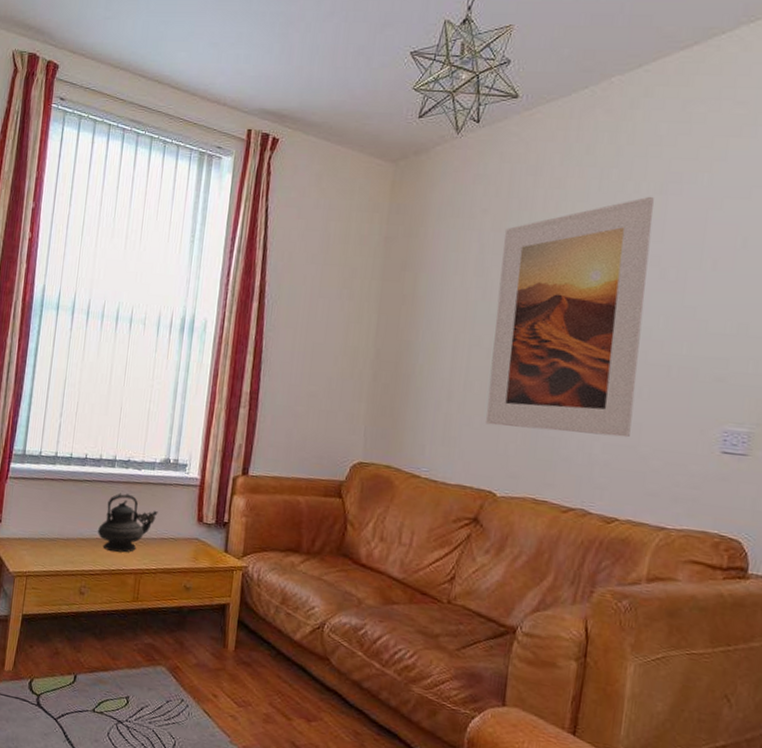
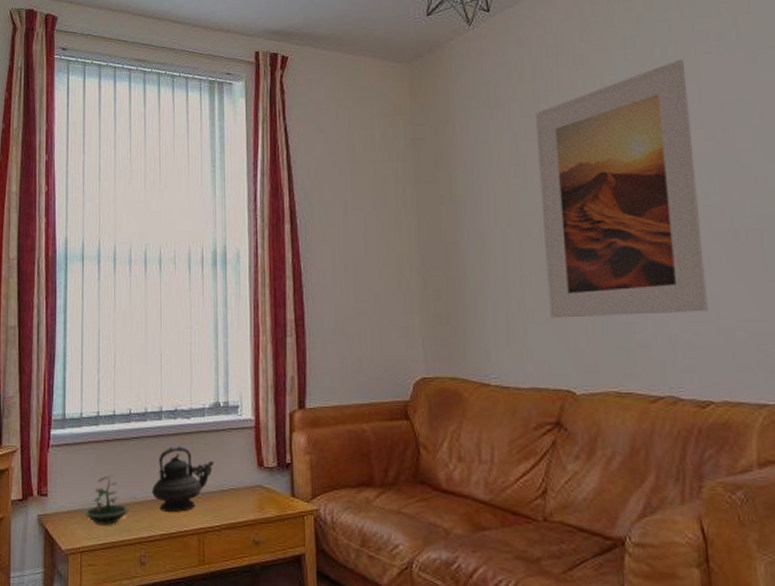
terrarium: none [33,511,76,556] -> present [84,475,130,525]

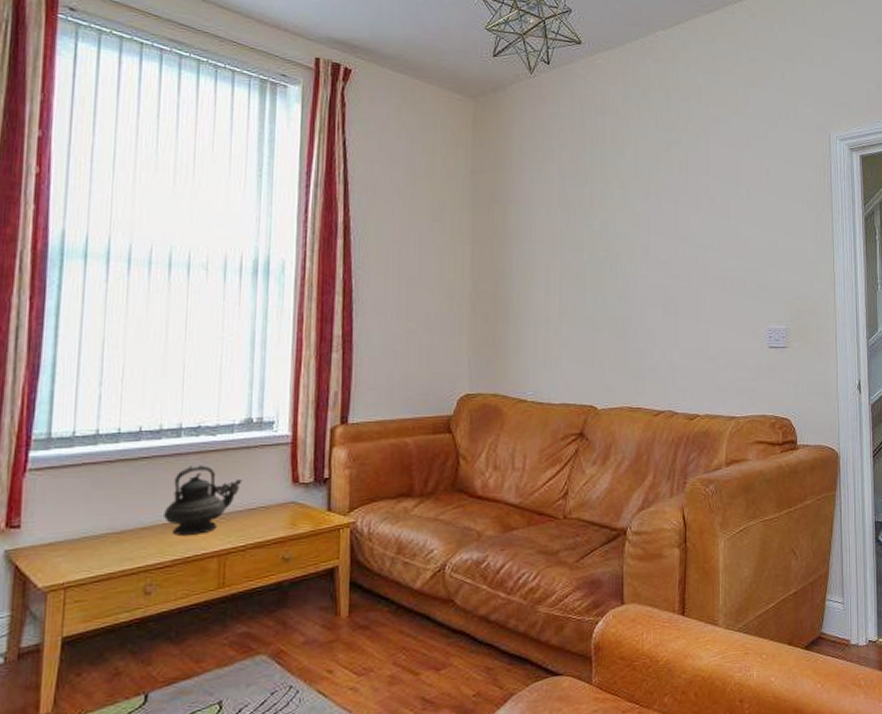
terrarium: present [84,475,130,525] -> none [72,500,134,556]
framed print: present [535,58,708,319] -> none [581,134,701,344]

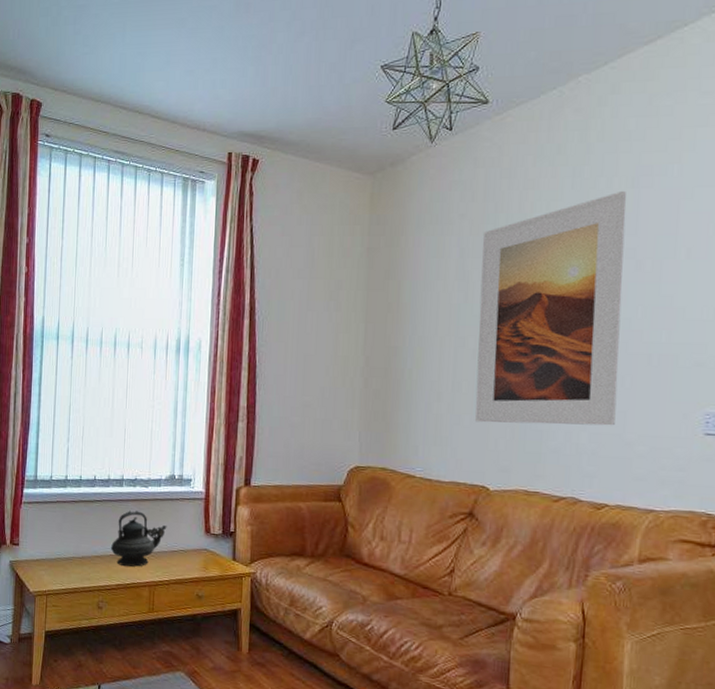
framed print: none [581,134,701,344] -> present [475,190,627,426]

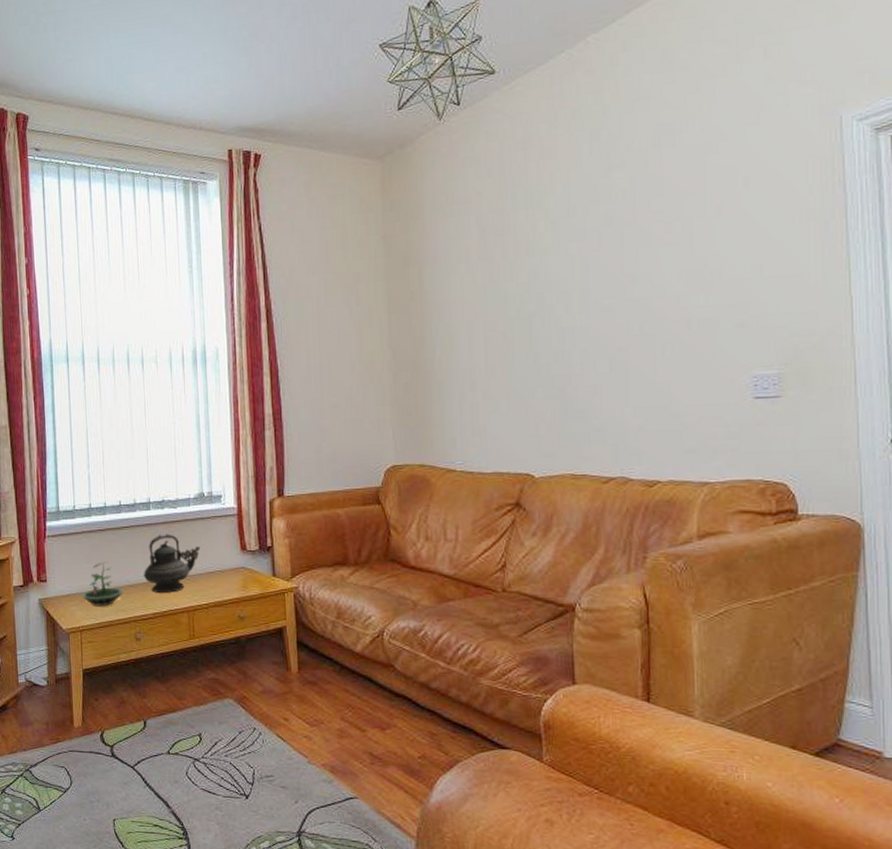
terrarium: none [51,531,91,574] -> present [82,562,124,606]
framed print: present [475,190,627,426] -> none [502,151,659,408]

